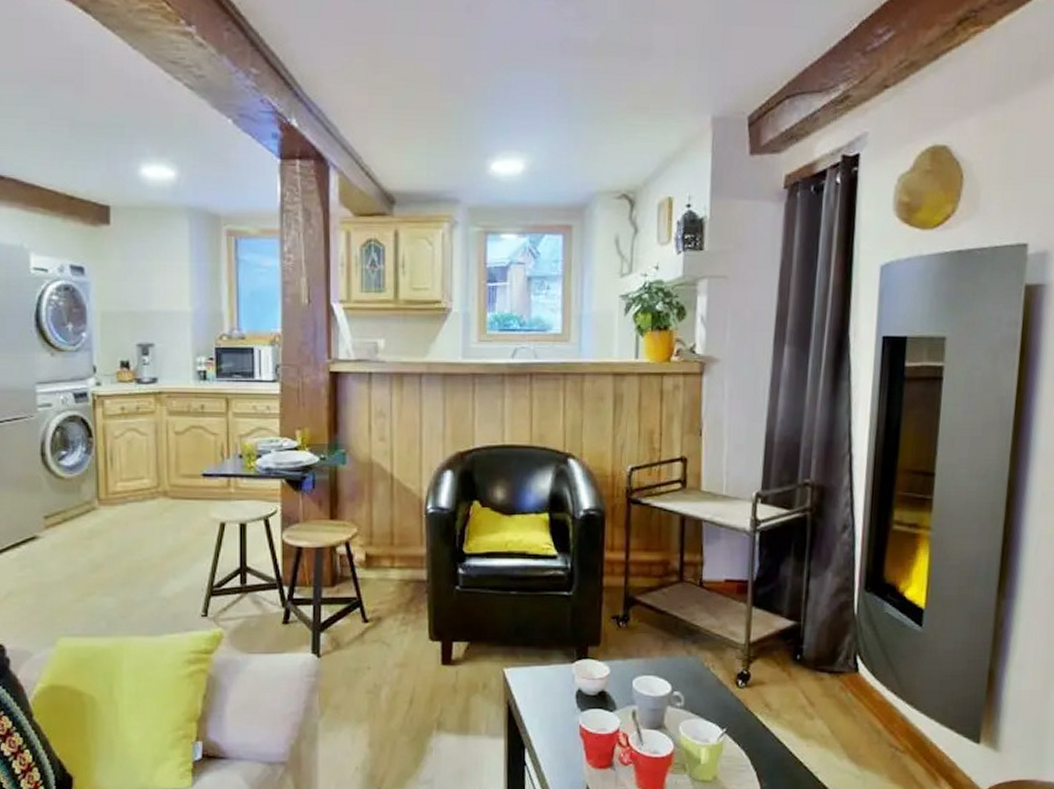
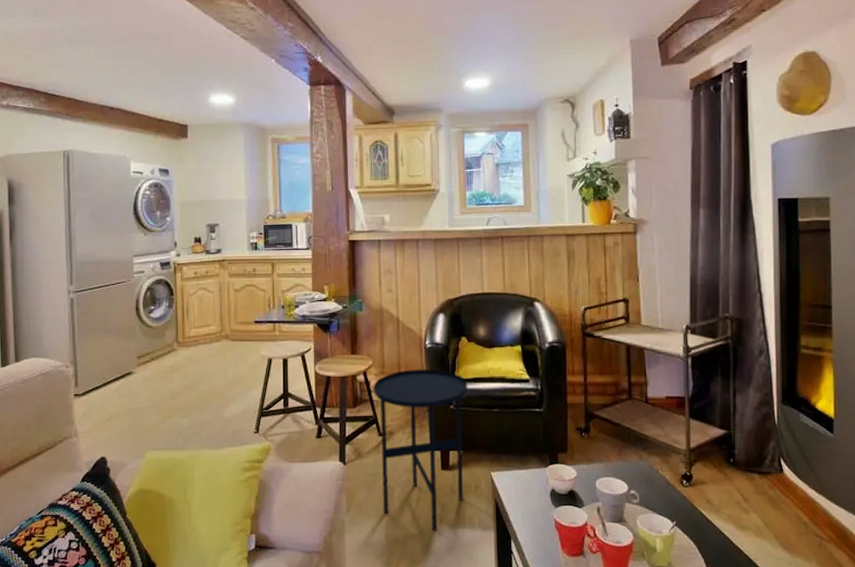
side table: none [358,539,479,737] -> present [374,368,468,530]

